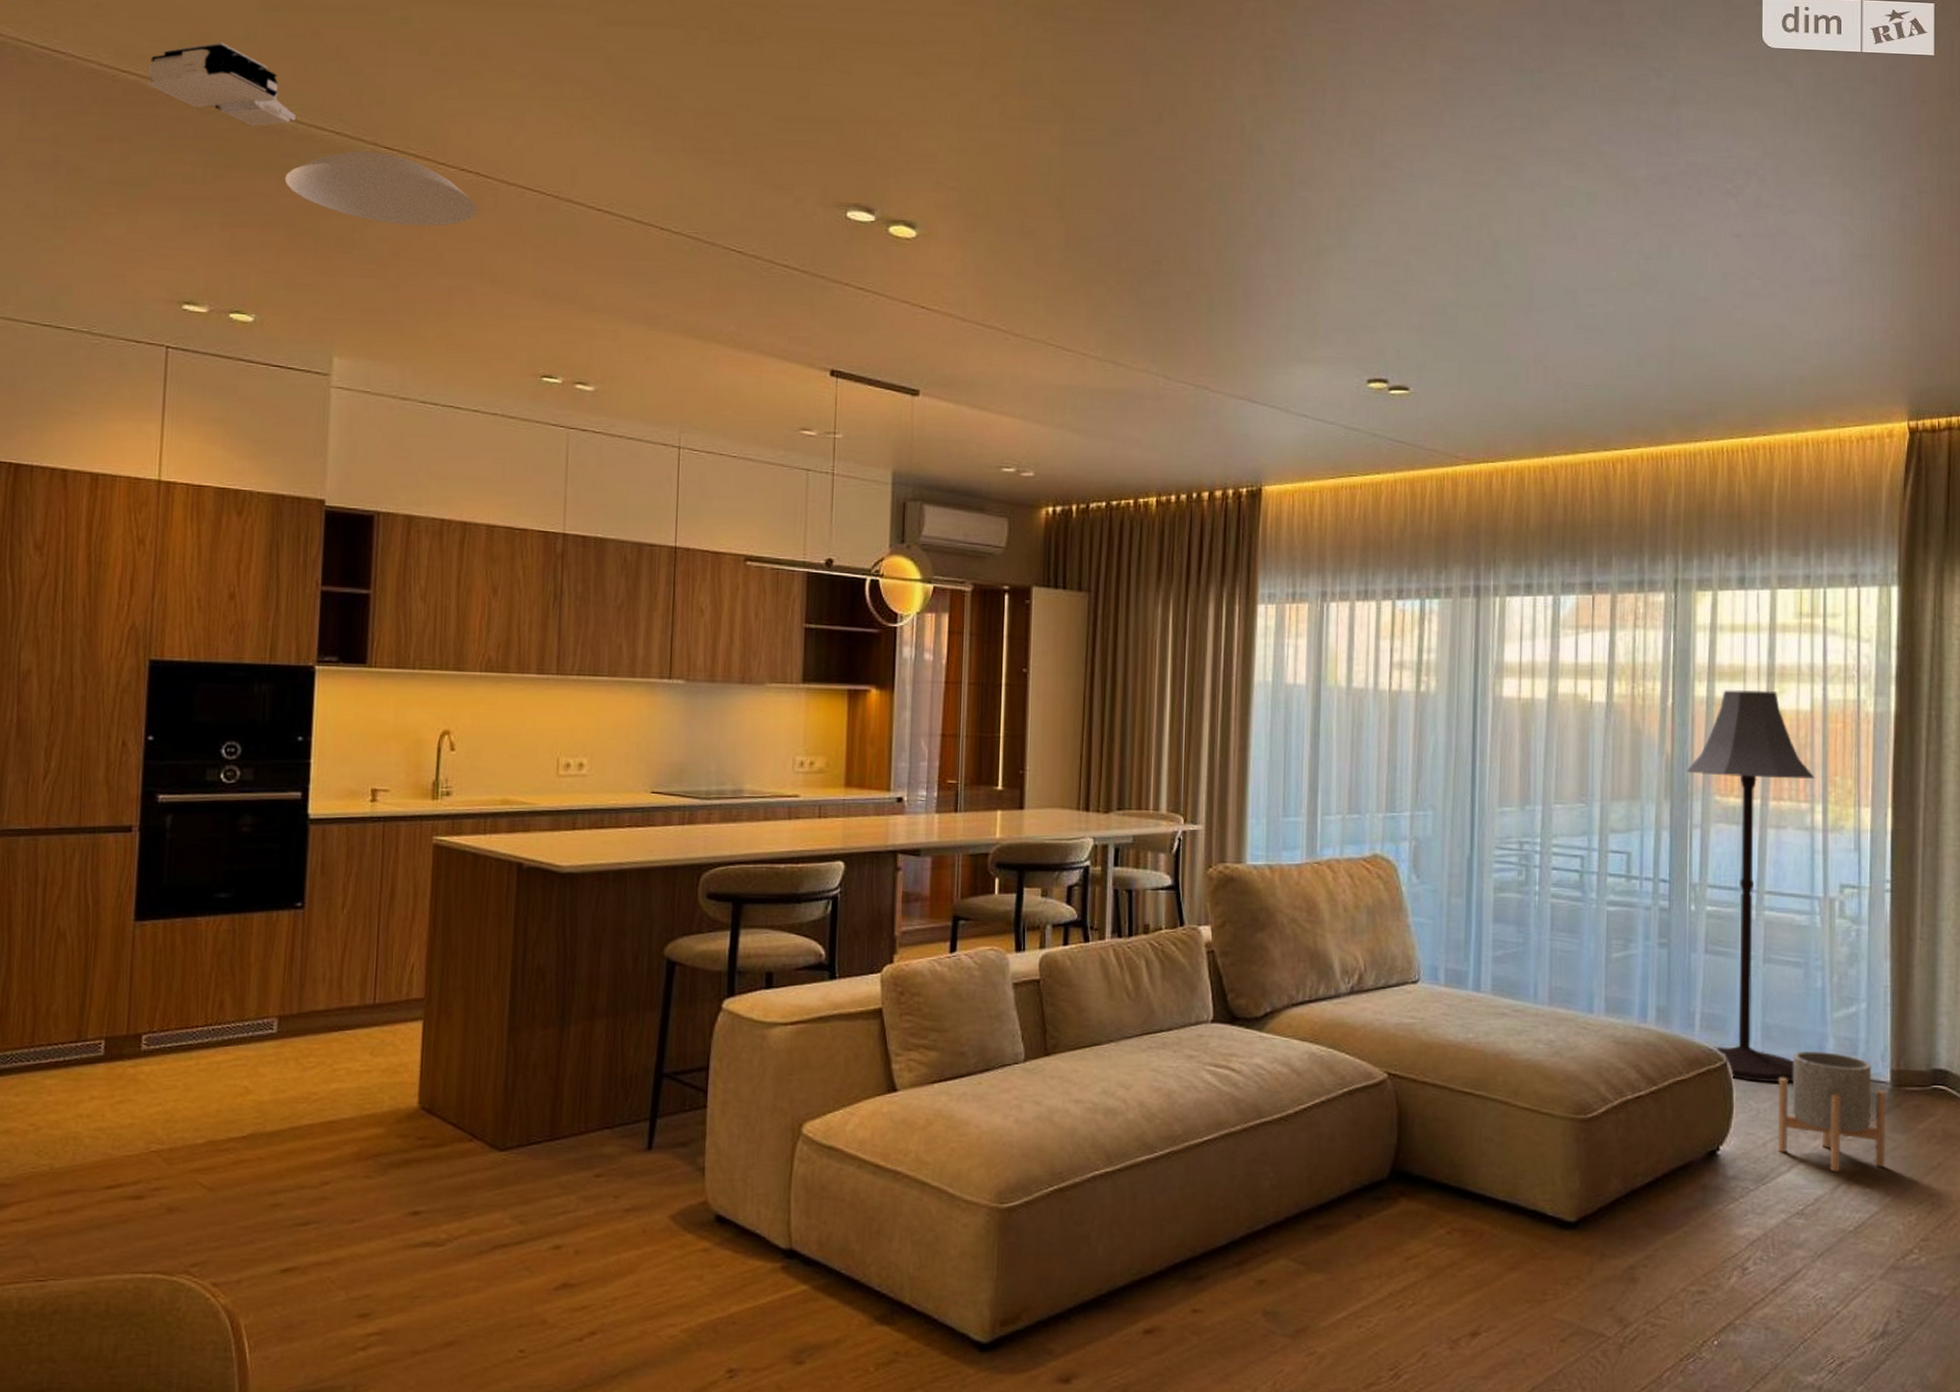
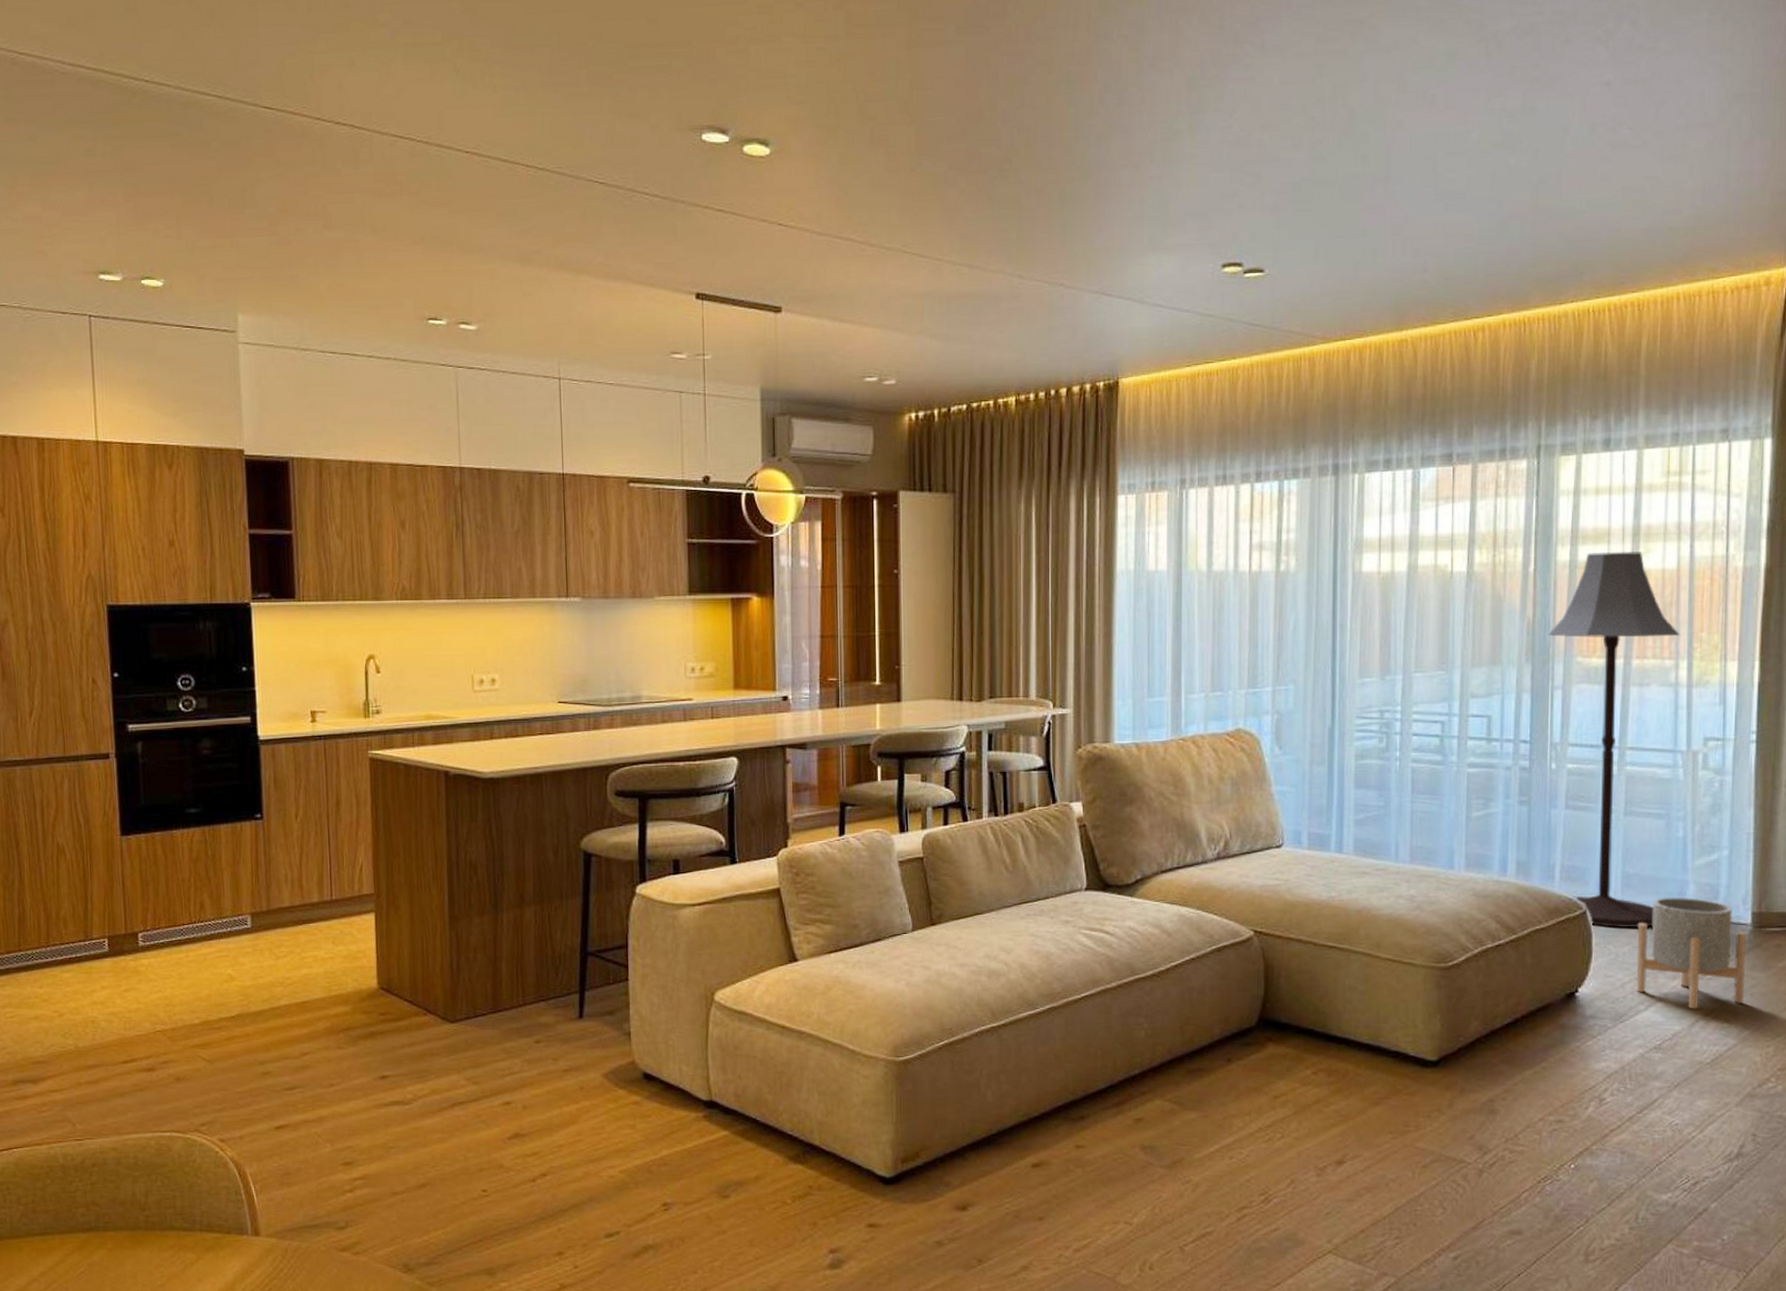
ceiling light: present [147,41,478,227] -> none [42,16,356,182]

